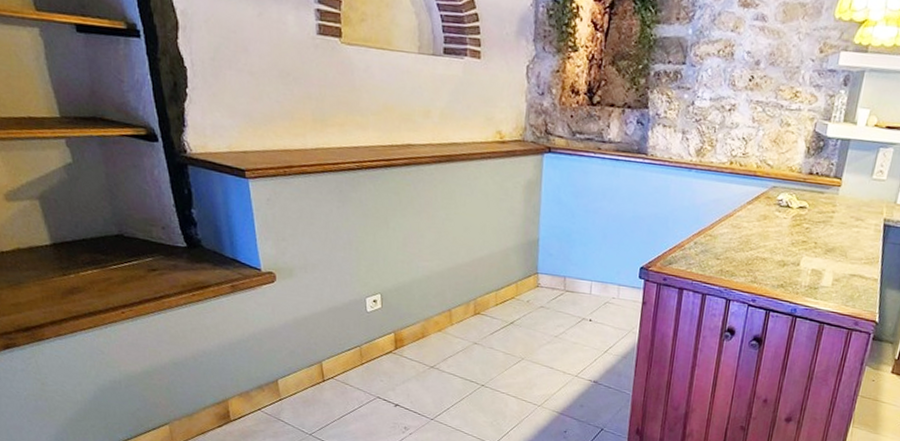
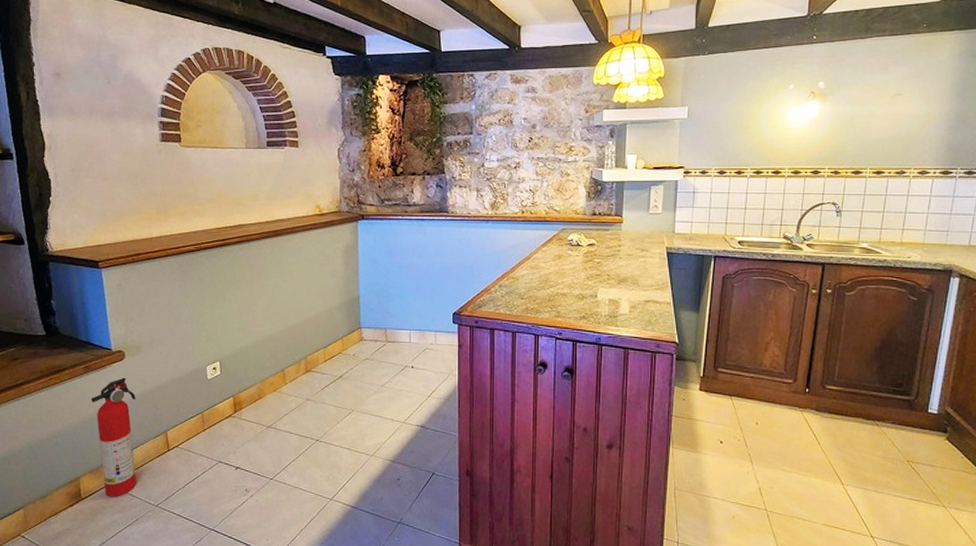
fire extinguisher: none [239,301,289,423] -> present [91,377,136,497]

